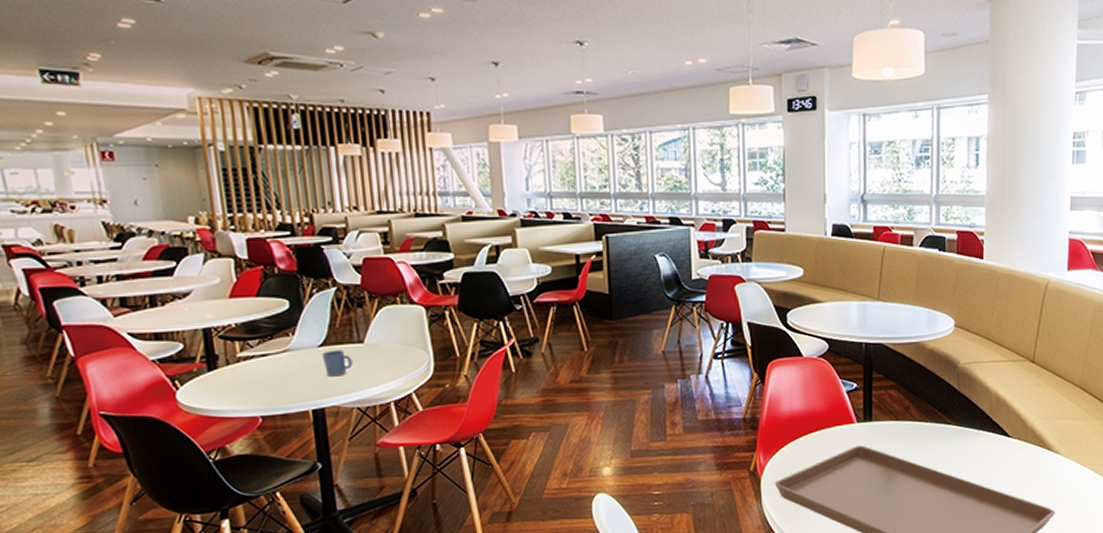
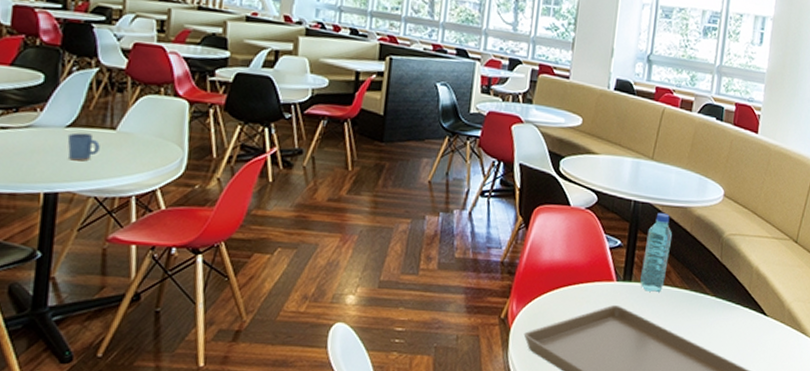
water bottle: none [881,351,908,429] -> present [640,213,673,292]

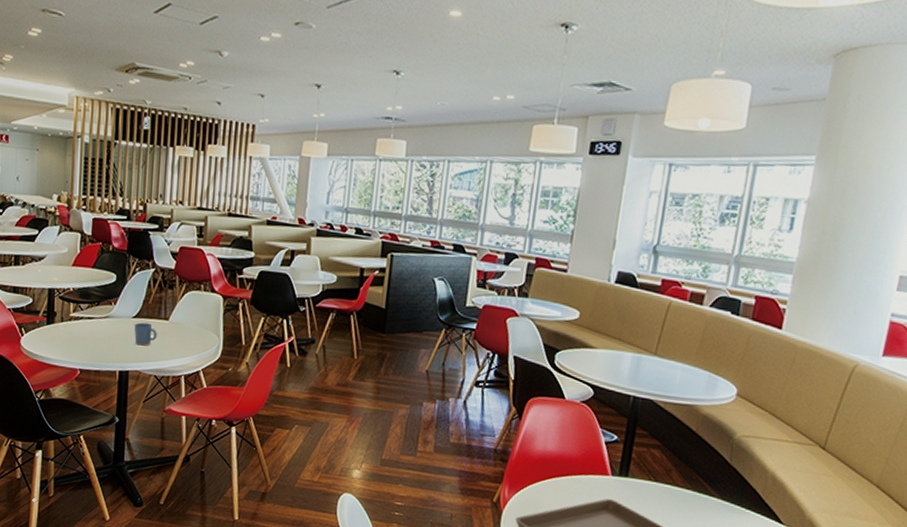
water bottle: present [640,213,673,292] -> none [637,410,676,490]

